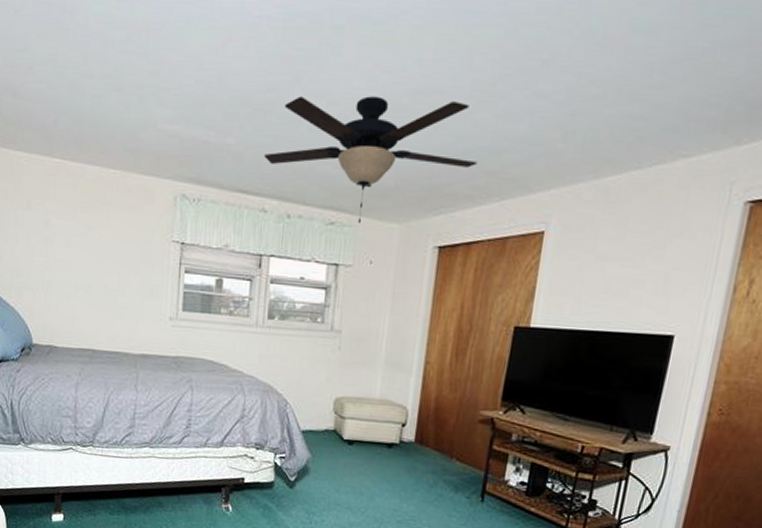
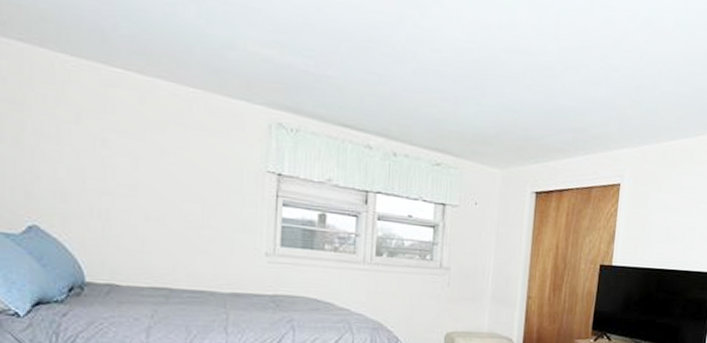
ceiling fan: present [264,96,477,223] -> none [368,38,566,166]

